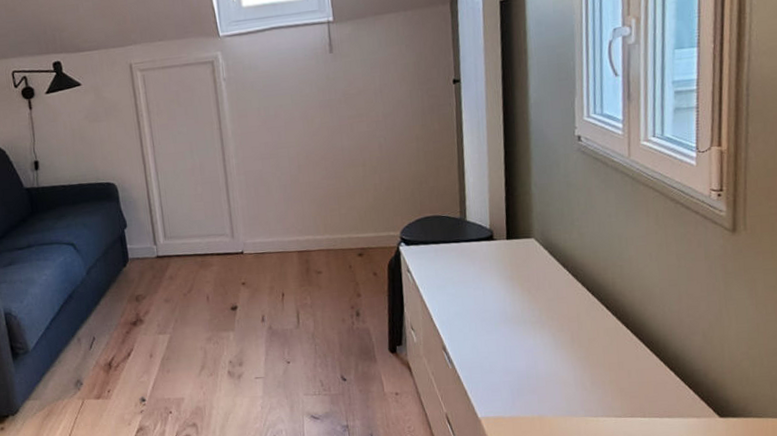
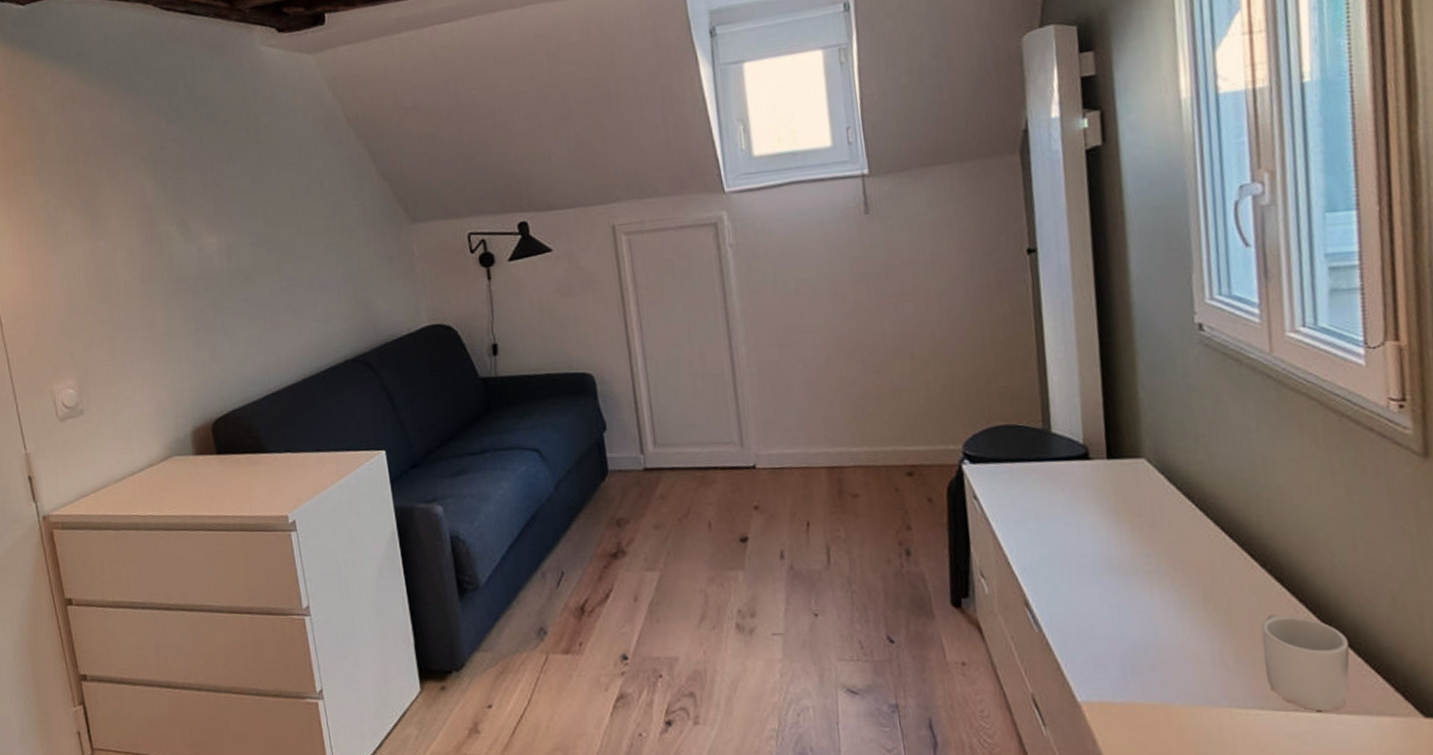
mug: none [610,349,672,417] -> present [1260,614,1350,712]

